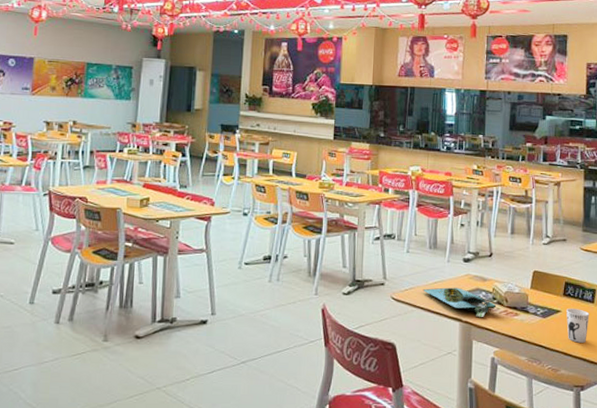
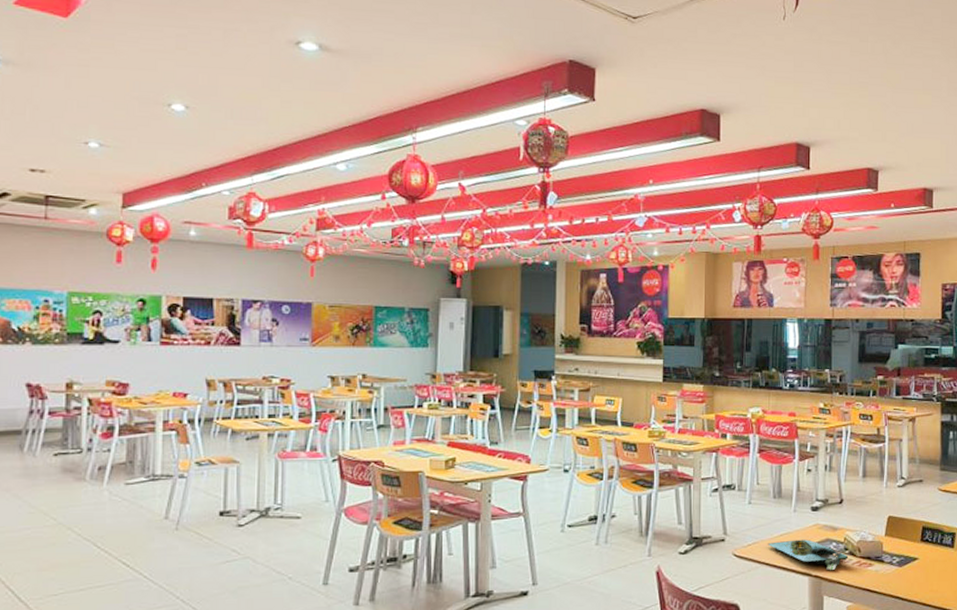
cup: present [566,309,590,343] -> none [925,555,949,592]

